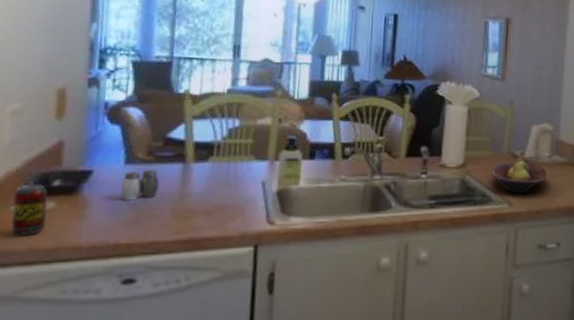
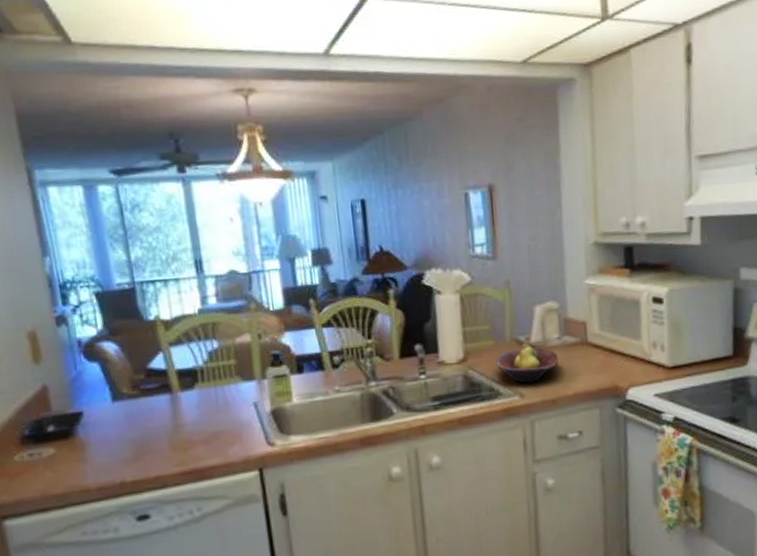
beverage can: present [11,184,48,237] -> none [13,431,52,485]
salt and pepper shaker: present [121,169,159,201] -> none [114,403,151,438]

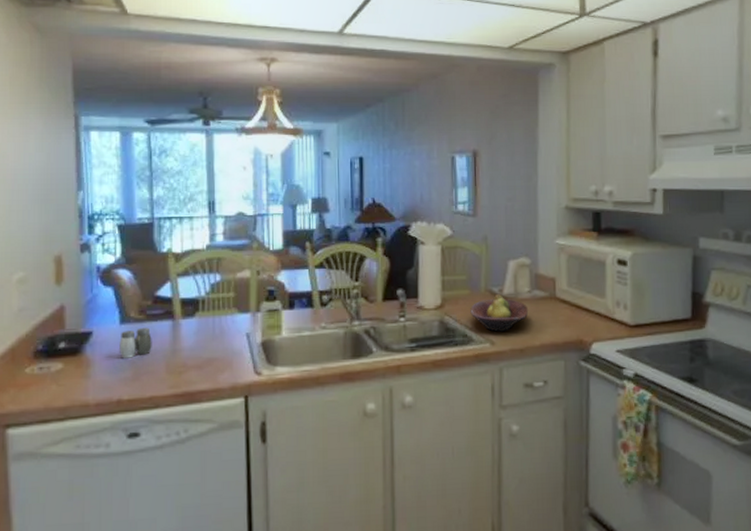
salt and pepper shaker: none [114,403,151,438] -> present [119,327,152,359]

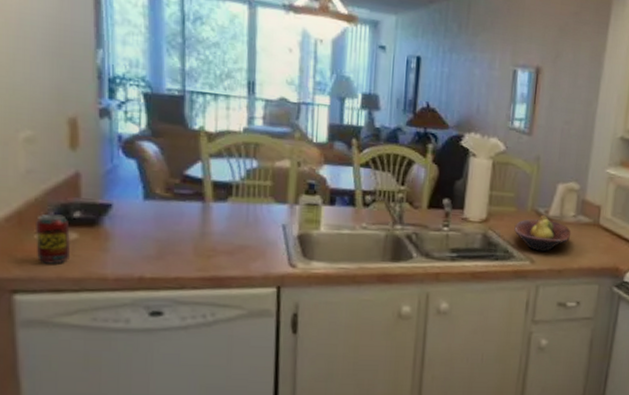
beverage can: none [26,347,57,397] -> present [36,214,71,265]
salt and pepper shaker: present [119,327,152,359] -> none [142,206,179,236]

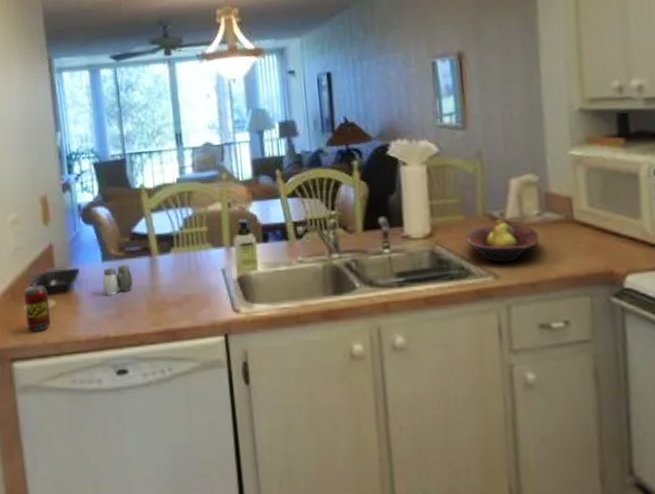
salt and pepper shaker: none [142,206,179,236] -> present [103,264,133,296]

